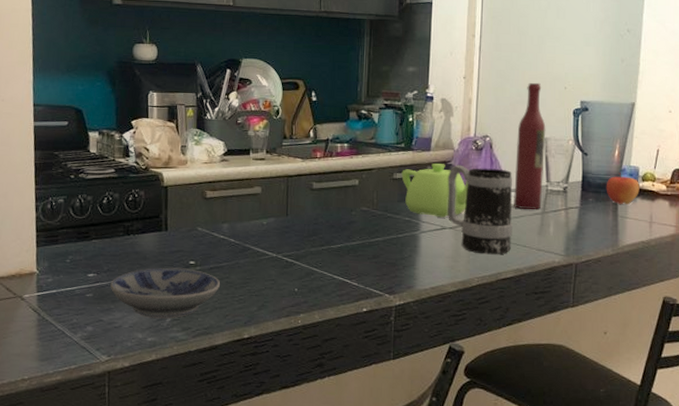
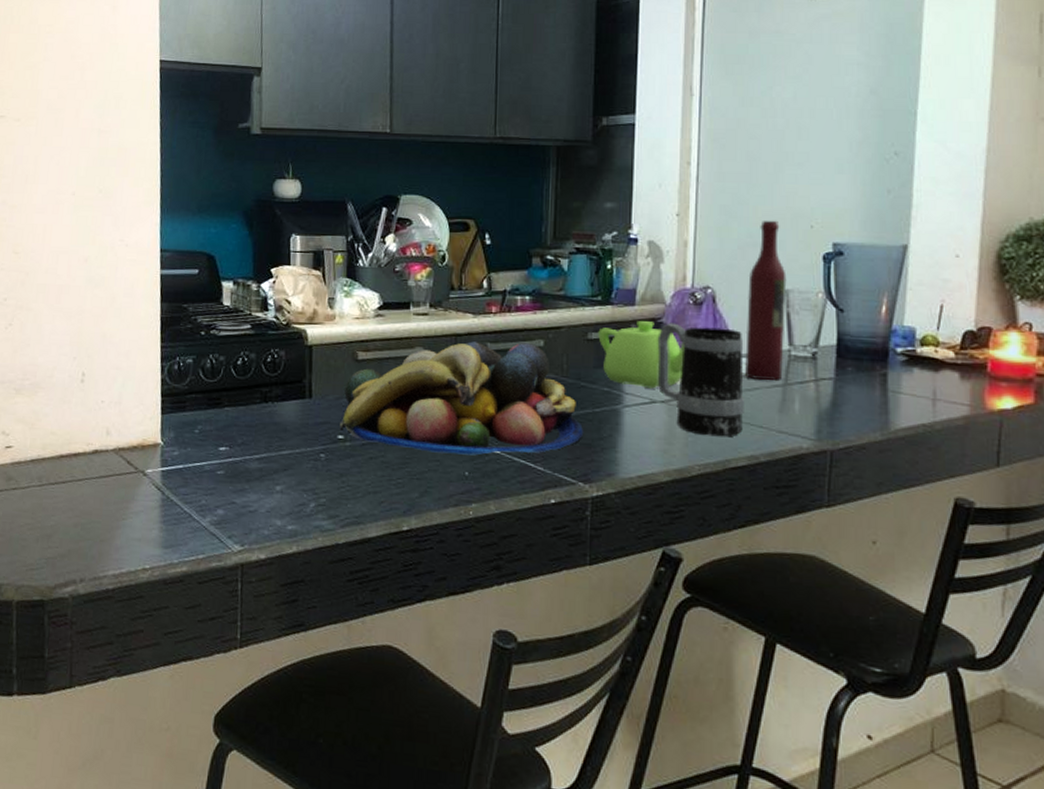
bowl: present [110,267,220,319] -> none [244,442,374,504]
fruit bowl: none [191,181,390,275] -> present [340,341,584,455]
apple: present [606,172,639,205] -> none [870,333,917,377]

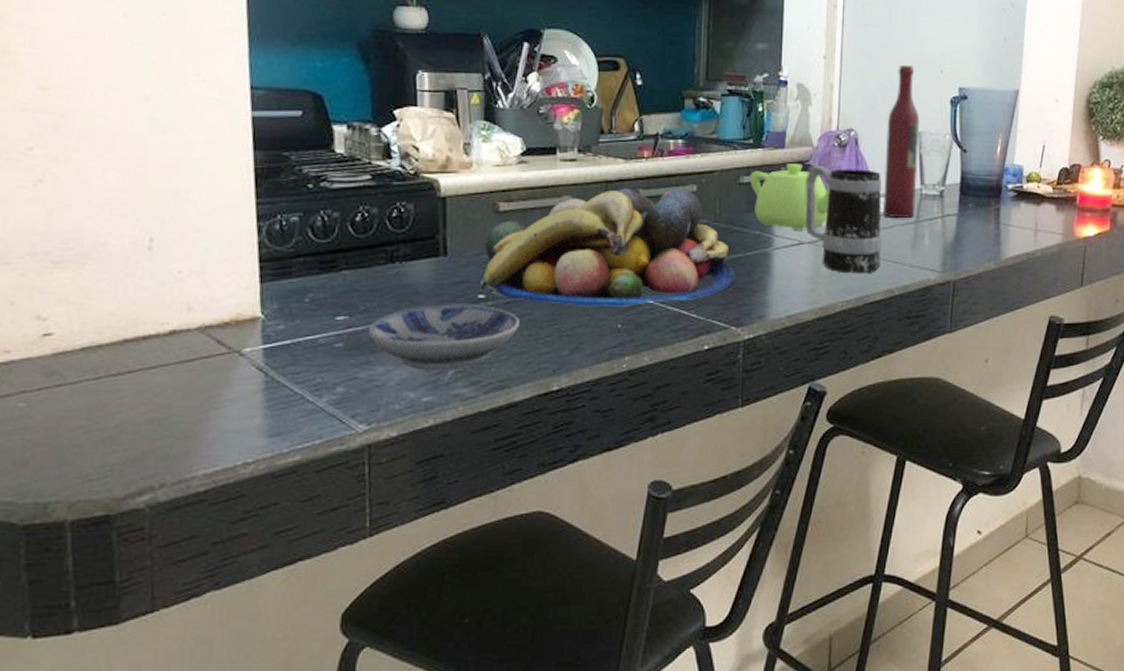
bowl: none [244,442,374,504] -> present [368,304,519,371]

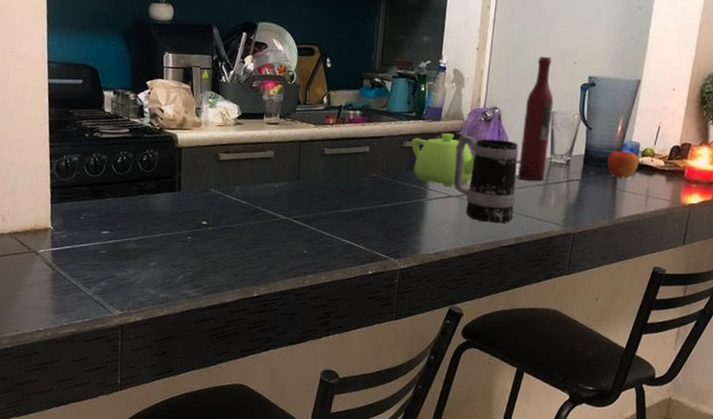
bowl: present [368,304,519,371] -> none [124,227,231,276]
fruit bowl: present [480,188,736,307] -> none [204,147,397,238]
apple: none [987,172,1024,211] -> present [607,147,639,179]

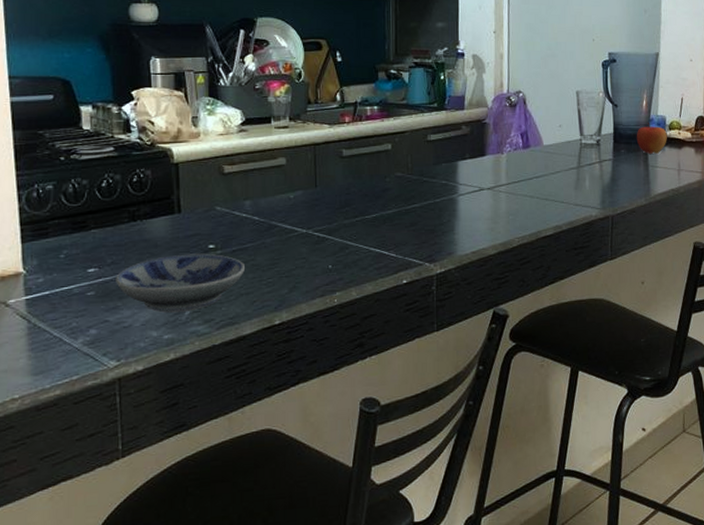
bowl: none [124,227,231,276] -> present [116,253,245,313]
teapot: present [411,133,476,186] -> none [436,123,504,179]
mug: present [453,135,519,224] -> none [483,122,550,214]
wine bottle: present [518,56,554,181] -> none [549,35,577,164]

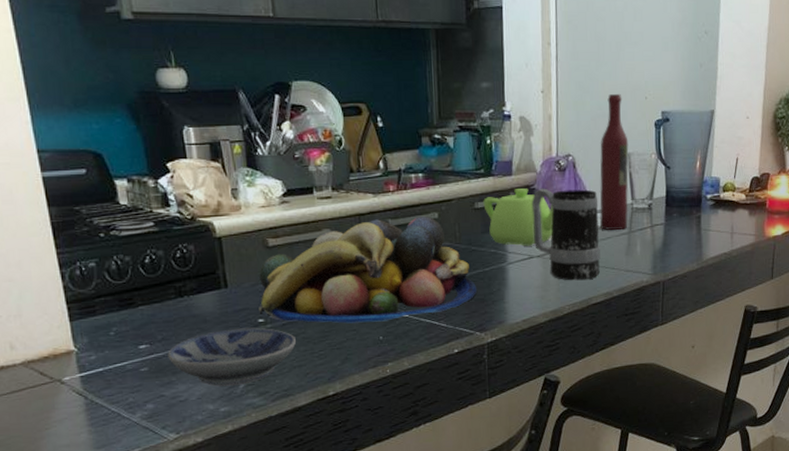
fruit bowl: none [210,147,428,251] -> present [259,216,478,324]
teapot: none [436,123,504,179] -> present [483,188,553,247]
mug: none [483,122,550,214] -> present [531,188,601,281]
wine bottle: none [549,35,577,164] -> present [599,93,629,230]
apple: present [636,122,667,155] -> none [689,184,721,218]

